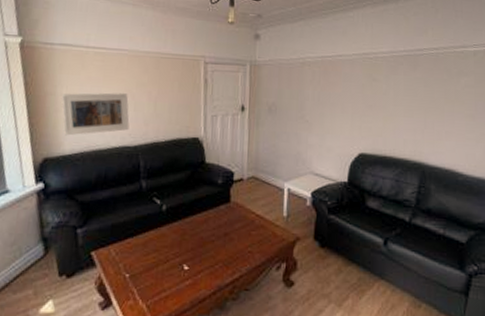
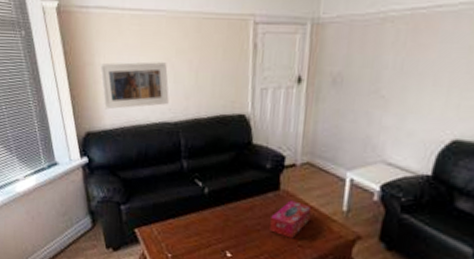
tissue box: none [223,211,258,246] -> present [270,200,312,239]

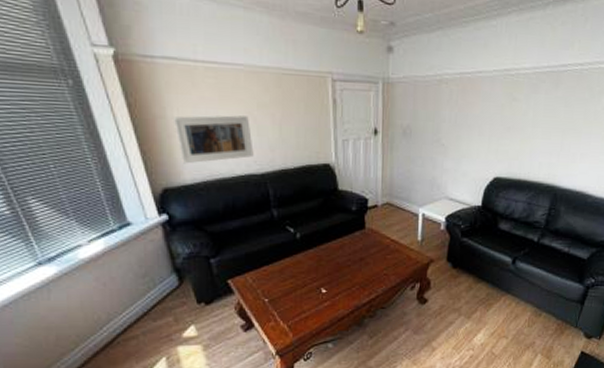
tissue box: present [270,200,312,239] -> none [359,236,393,269]

